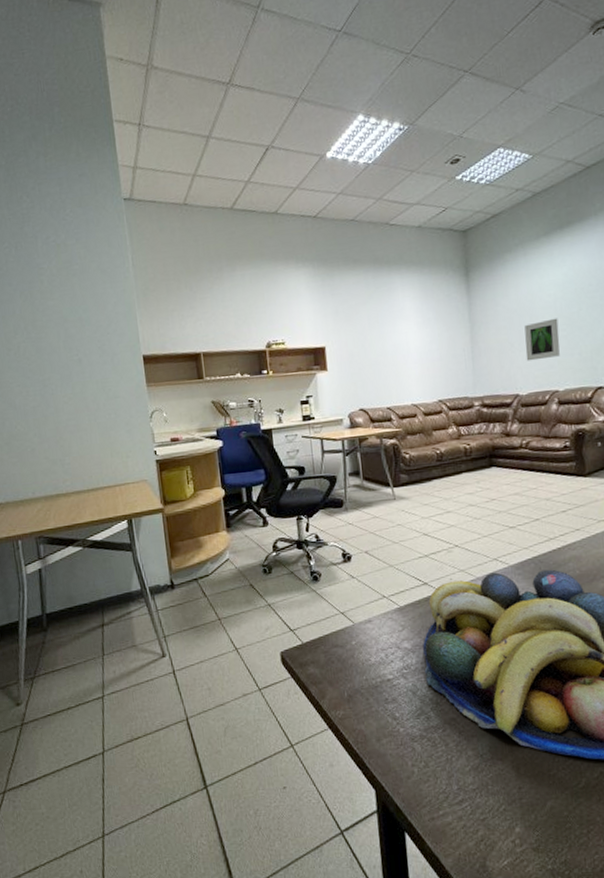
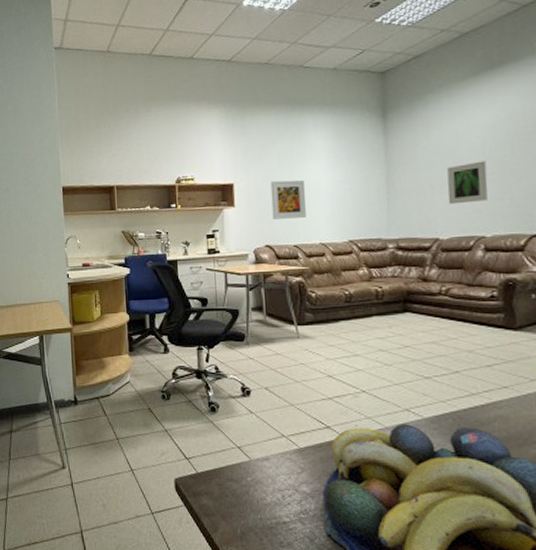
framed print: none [361,341,398,382] -> present [270,180,306,220]

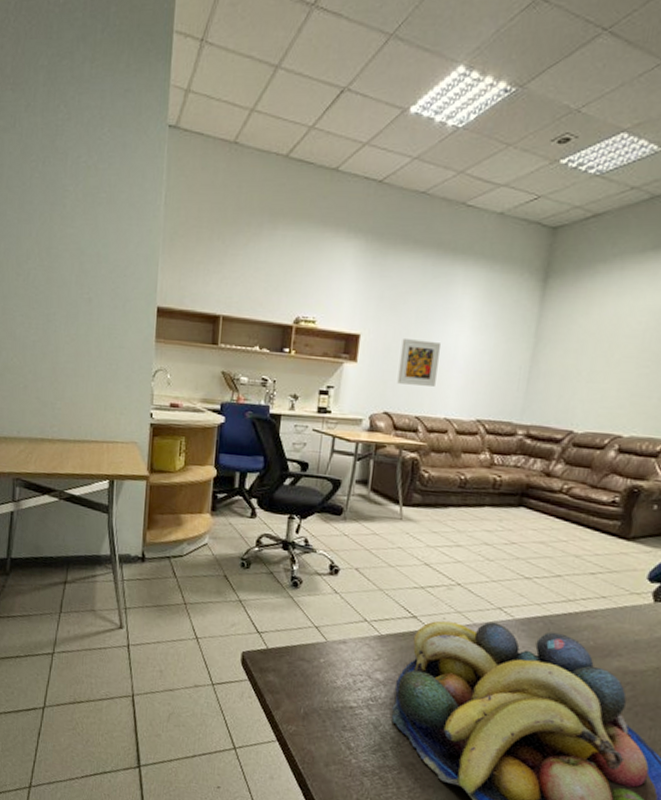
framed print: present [447,160,488,205] -> none [592,350,643,397]

